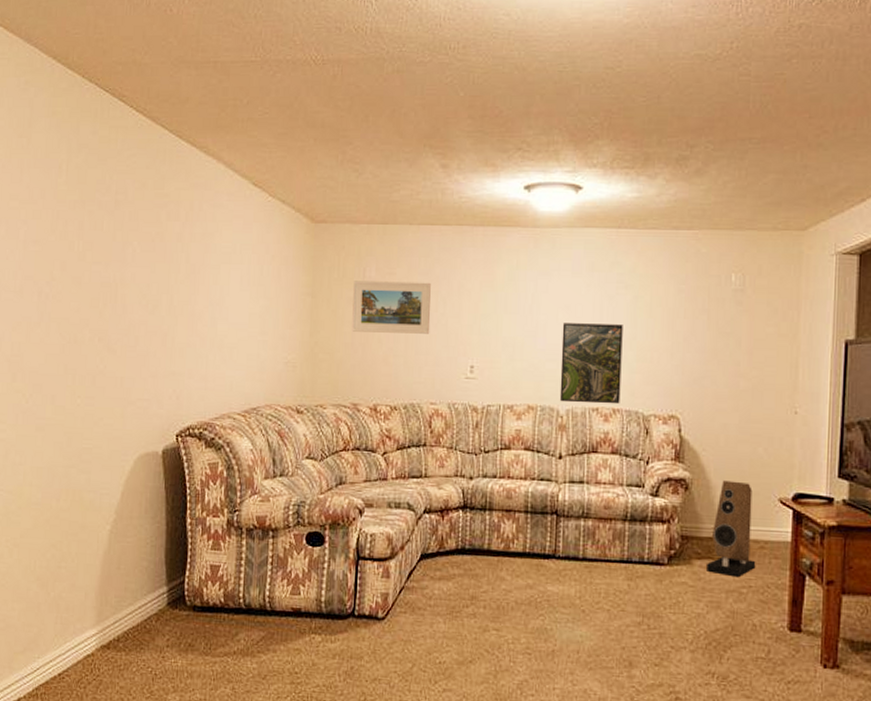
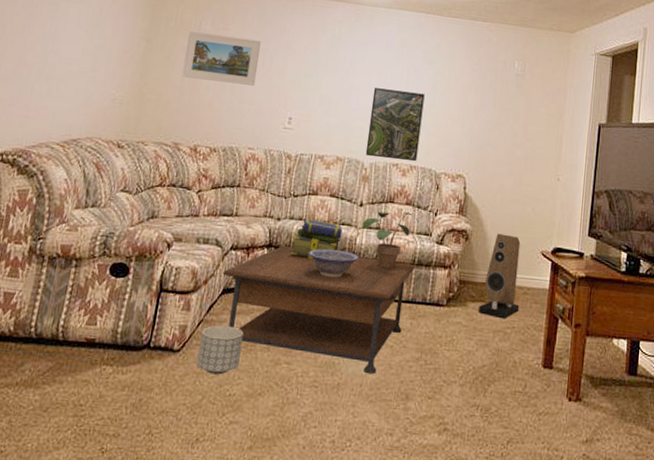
planter: none [402,592,447,642] -> present [196,325,244,375]
coffee table: none [418,507,628,641] -> present [222,246,416,375]
stack of books: none [488,475,543,520] -> present [291,217,343,260]
decorative bowl: none [506,508,563,538] -> present [307,249,359,278]
potted plant: none [563,462,629,526] -> present [362,211,420,269]

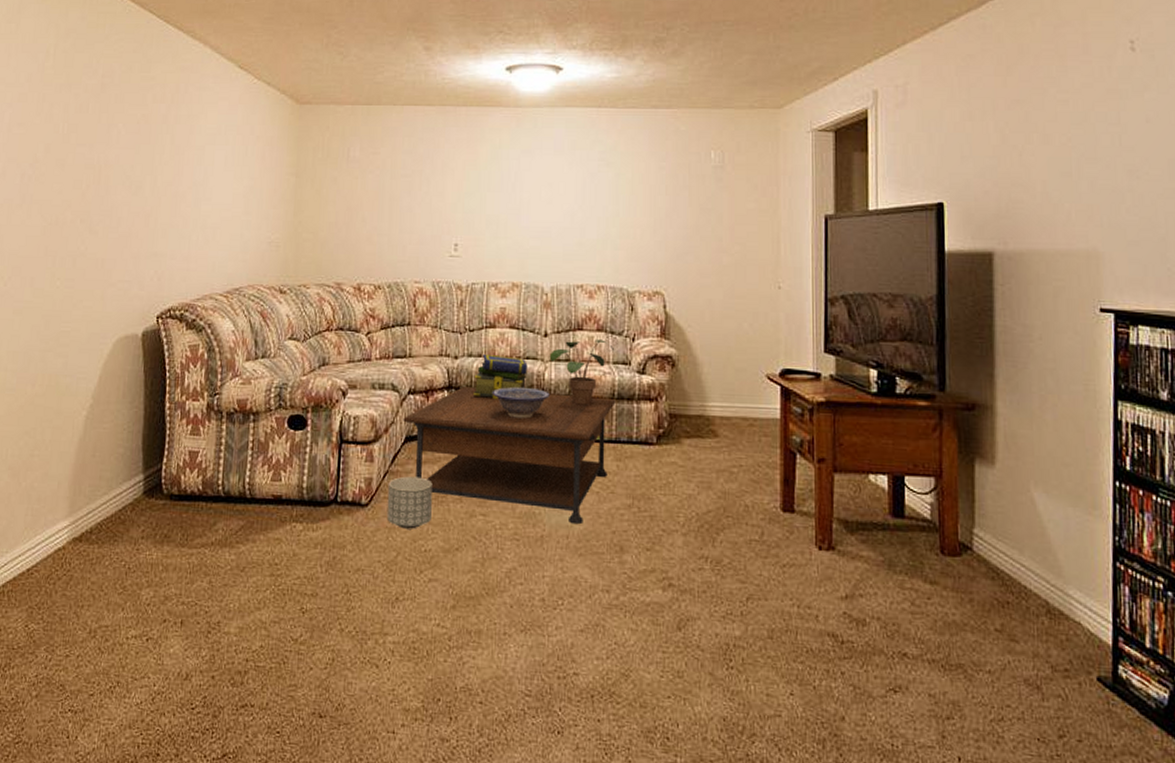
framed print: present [182,31,261,86] -> none [336,160,415,213]
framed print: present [365,87,425,162] -> none [544,200,606,281]
speaker: present [479,233,521,319] -> none [696,357,746,457]

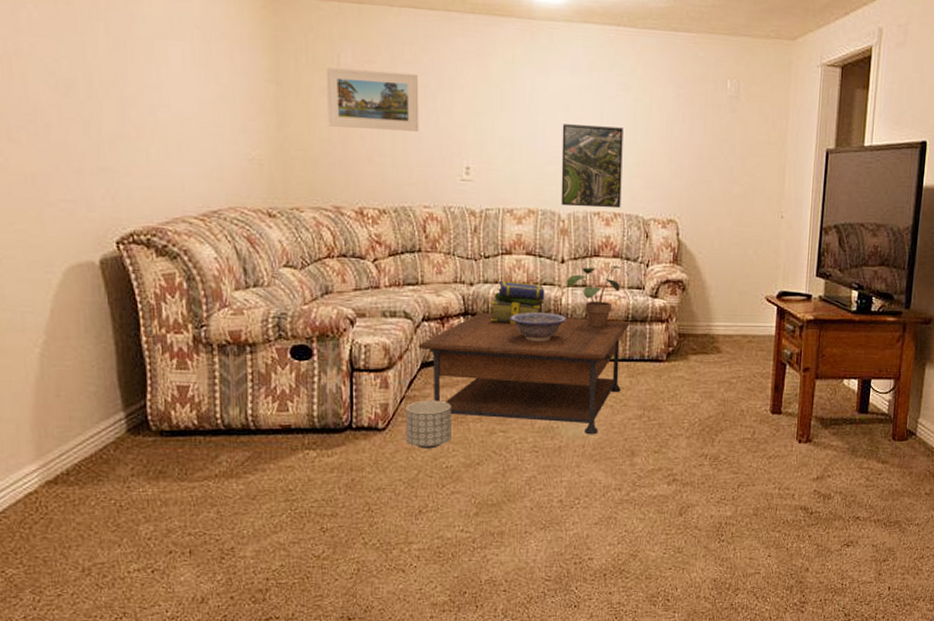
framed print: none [336,160,415,213] -> present [327,67,419,131]
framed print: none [544,200,606,281] -> present [561,124,623,209]

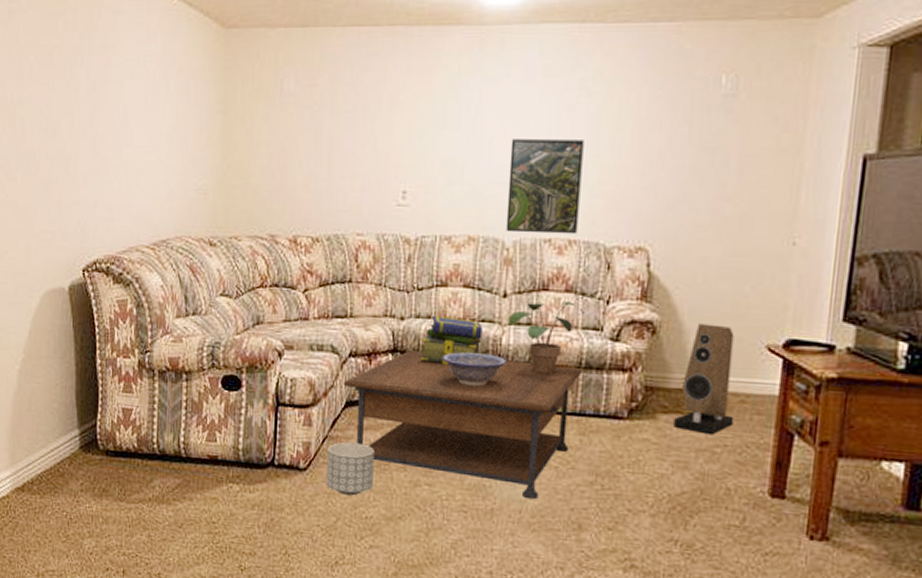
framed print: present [327,67,419,131] -> none [268,94,358,155]
speaker: none [701,281,745,370] -> present [674,323,734,435]

